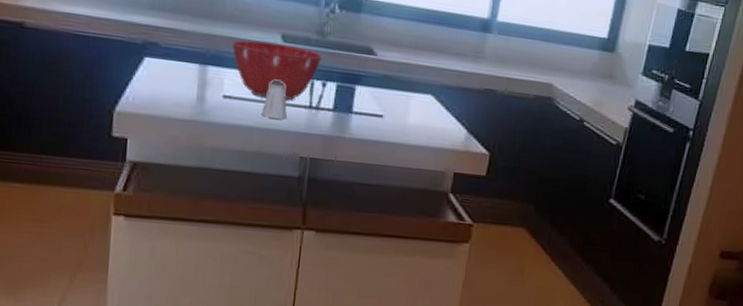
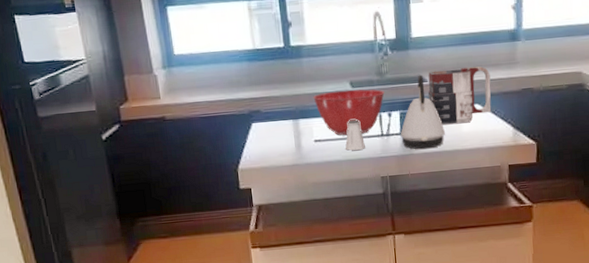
kettle: none [332,45,387,135] -> present [400,74,445,150]
mug: none [374,44,452,114] -> present [427,66,491,124]

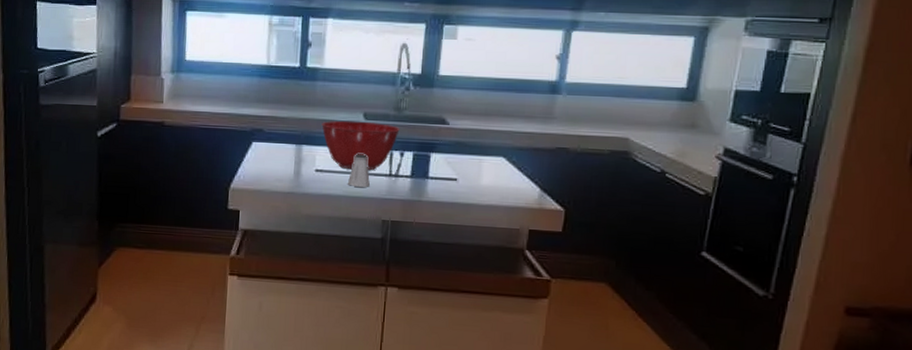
kettle: present [400,74,445,150] -> none [410,116,461,198]
mug: present [427,66,491,124] -> none [447,114,521,175]

